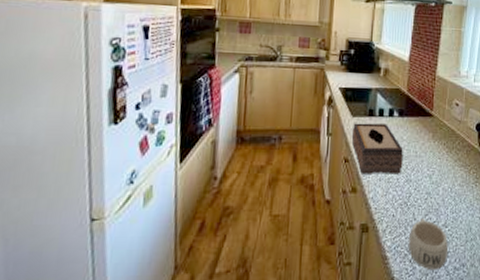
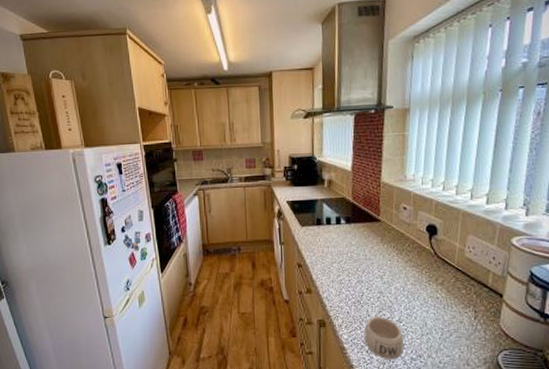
tissue box: present [351,123,403,174] -> none [302,231,353,277]

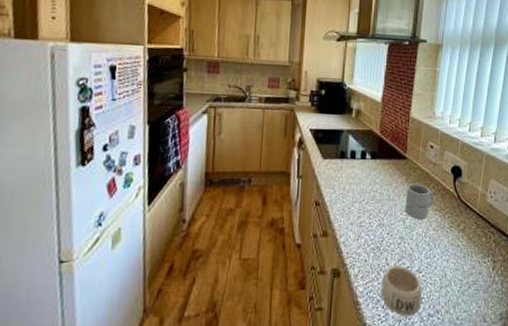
mug: none [382,243,411,275] -> present [405,183,435,219]

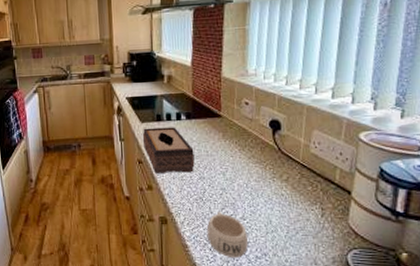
tissue box: none [322,165,376,218] -> present [142,127,195,173]
mug: present [405,183,435,219] -> none [224,139,254,171]

